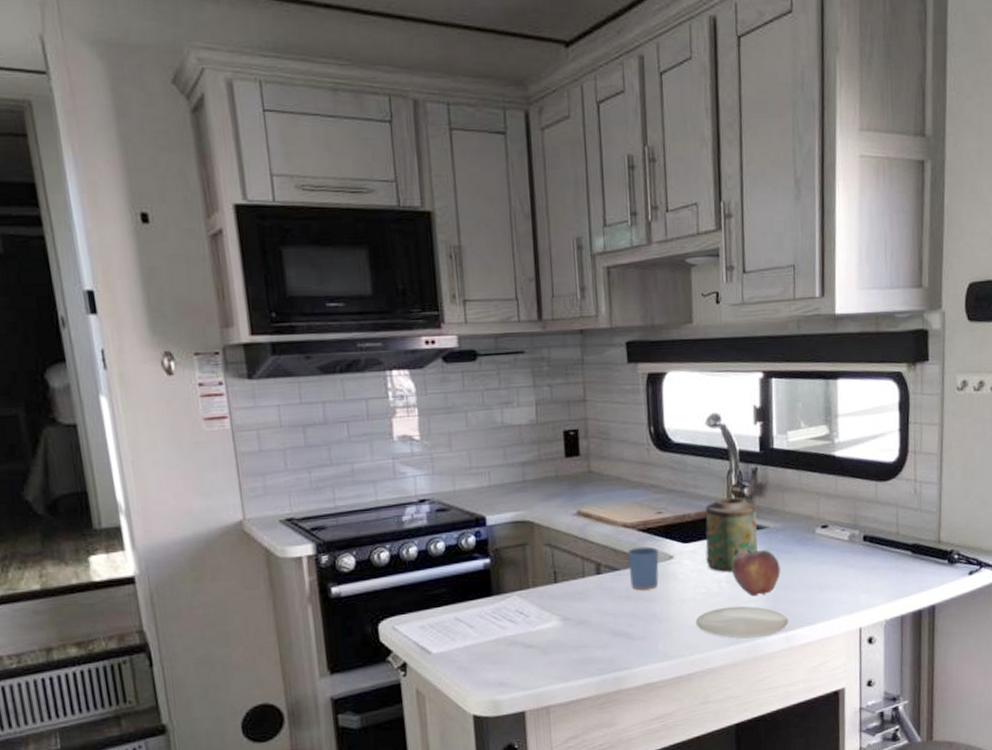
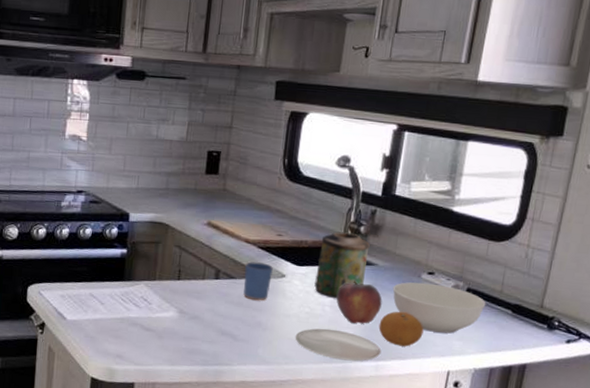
fruit: none [781,572,828,611] -> present [378,311,424,347]
bowl: none [788,537,885,589] -> present [392,282,486,334]

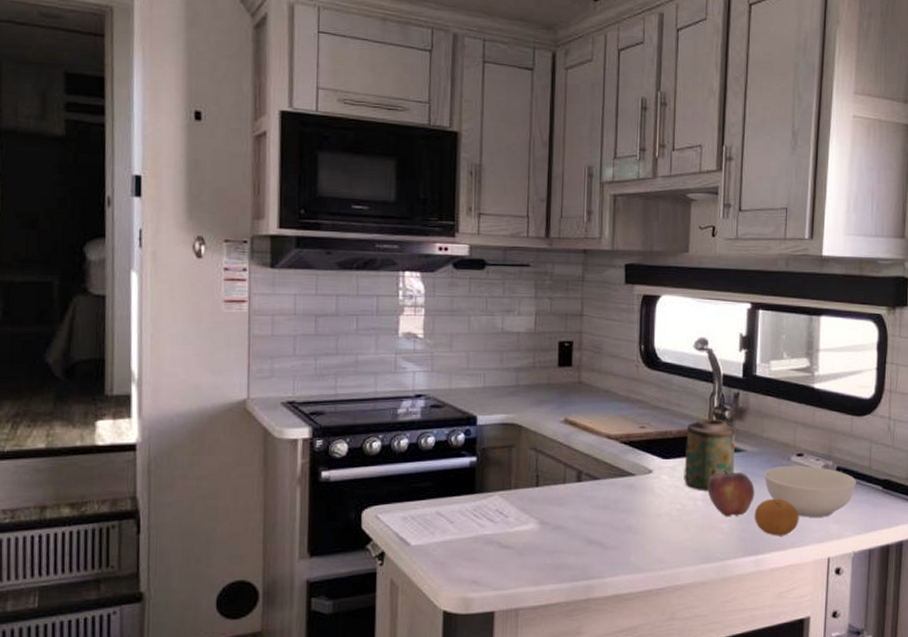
mug: present [243,262,273,300] -> none [608,459,638,500]
plate: present [295,328,382,361] -> none [668,525,759,558]

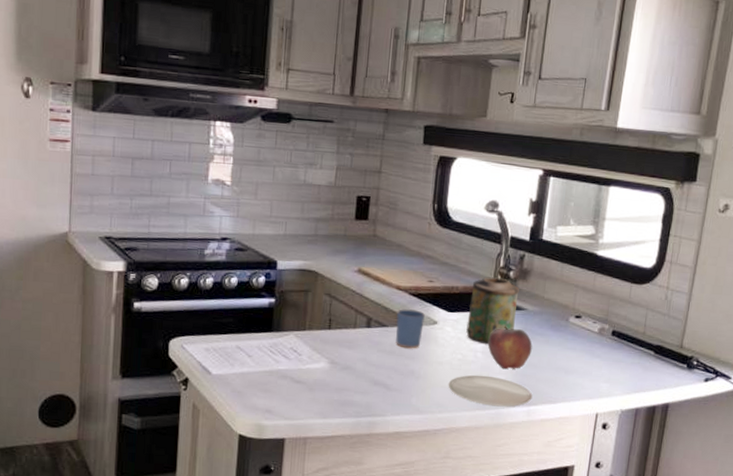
mug: none [608,459,638,500] -> present [396,309,425,348]
plate: none [668,525,759,558] -> present [448,375,533,407]
fruit: present [754,498,799,536] -> none [529,355,573,391]
bowl: present [764,465,857,517] -> none [542,325,630,376]

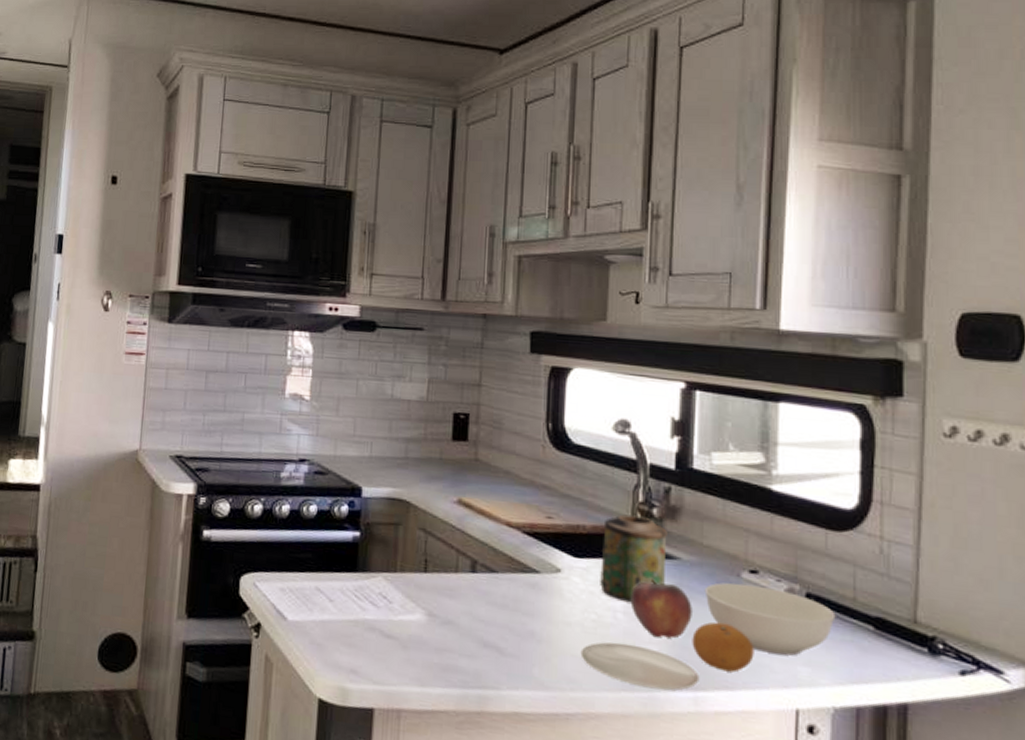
mug: present [396,309,425,348] -> none [508,551,544,602]
fruit: none [529,355,573,391] -> present [692,621,754,673]
bowl: none [542,325,630,376] -> present [704,582,836,656]

